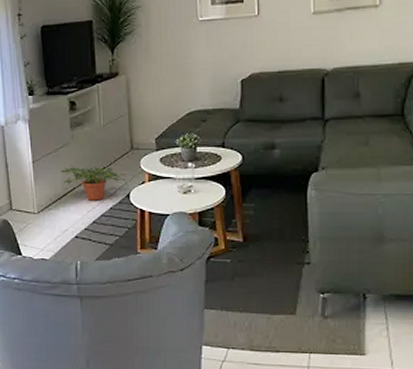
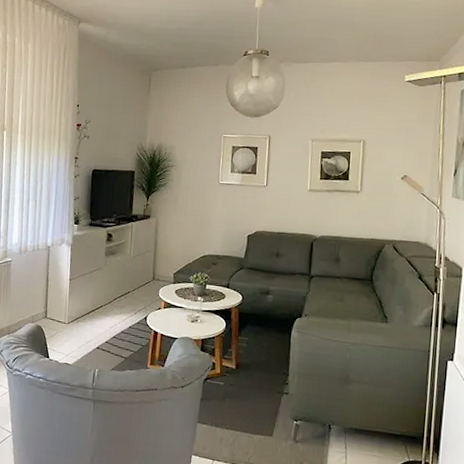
potted plant: present [60,165,126,201] -> none [92,286,146,319]

